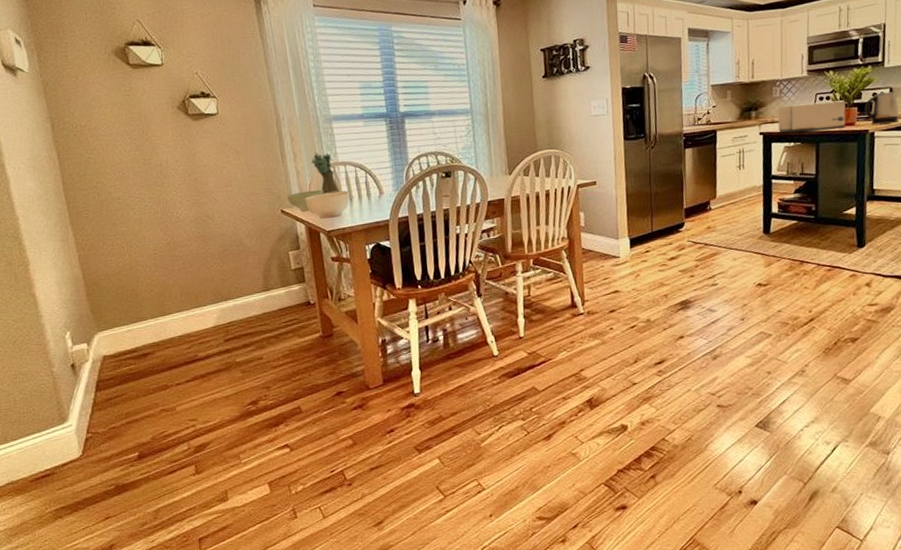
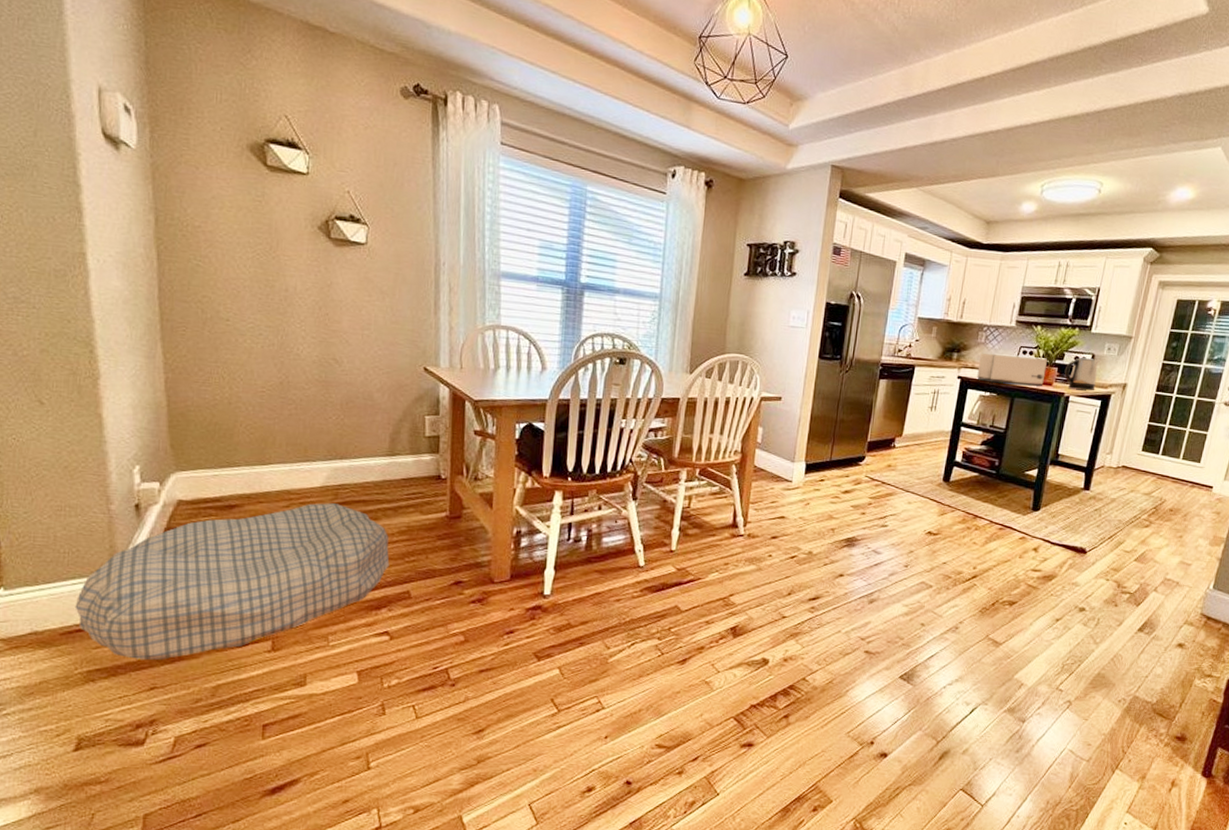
dog bed: none [38,339,280,495] -> present [75,503,390,661]
bowl: present [286,189,323,212] -> none [433,351,477,375]
bowl: present [304,191,350,219] -> none [453,356,507,387]
vase: present [311,151,339,194] -> none [468,308,496,359]

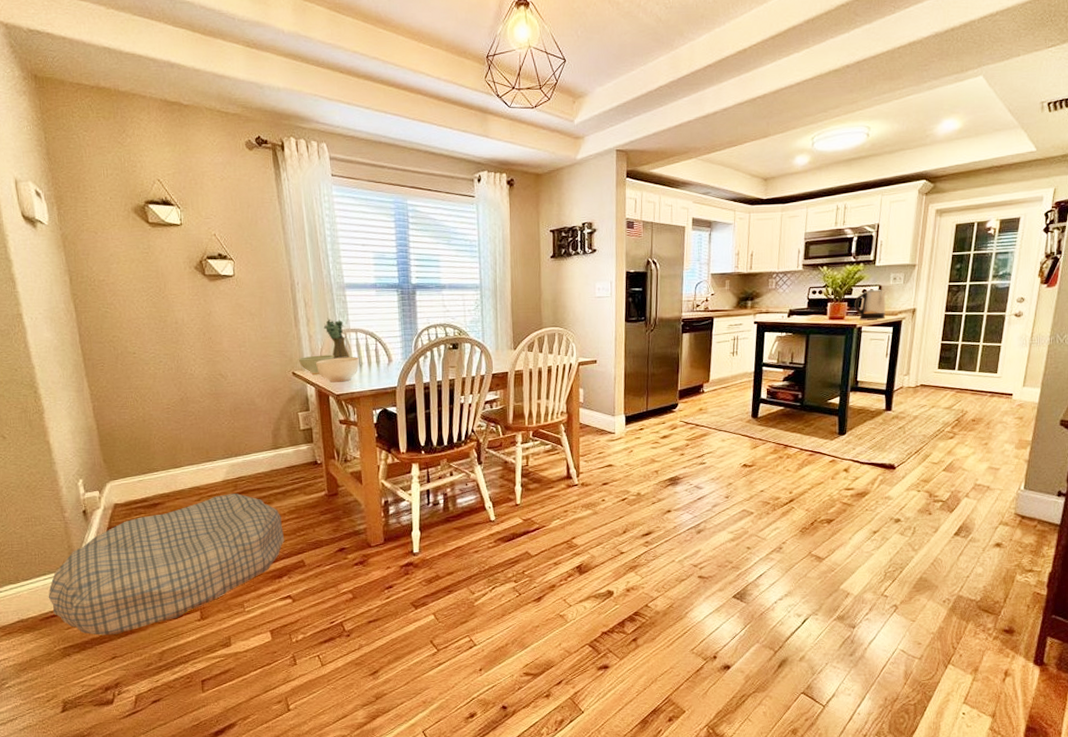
bowl: none [433,351,477,375] -> present [298,354,334,375]
bowl: none [453,356,507,387] -> present [315,357,359,383]
vase: none [468,308,496,359] -> present [323,317,350,359]
toaster: present [977,352,1047,387] -> none [772,295,836,324]

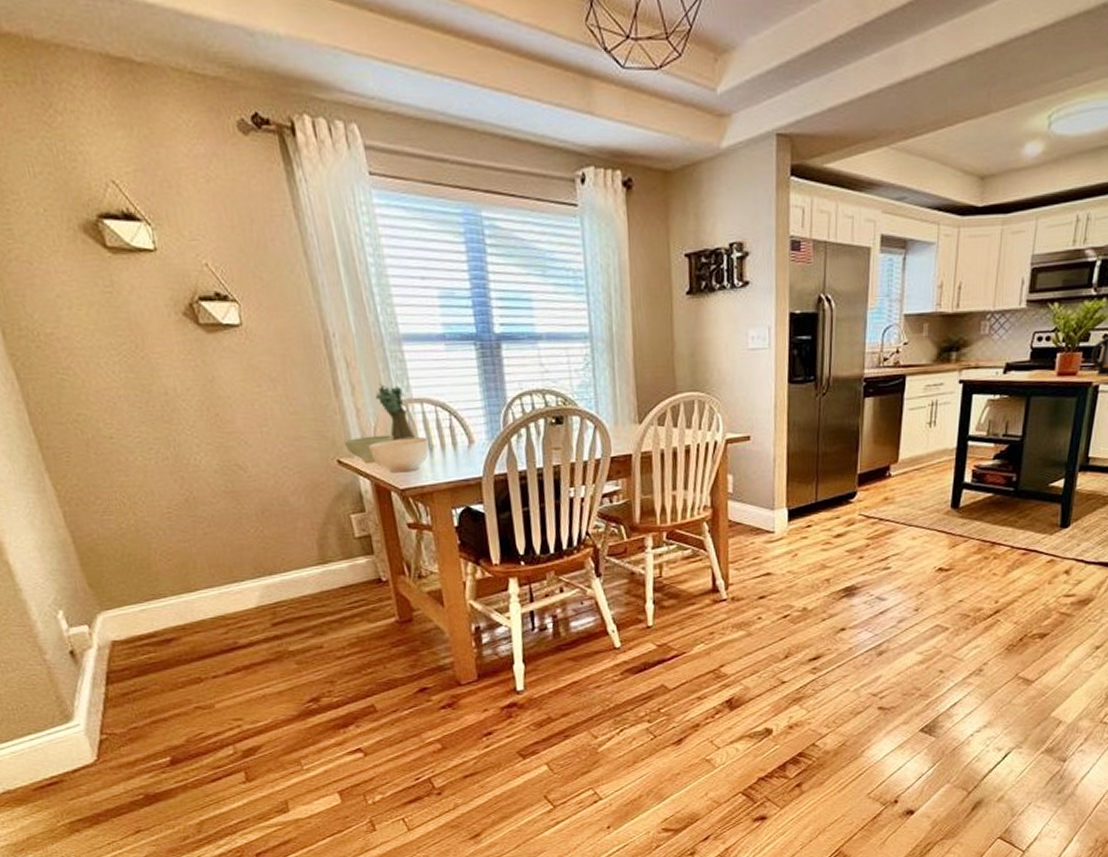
dog bed: present [48,493,285,636] -> none [38,623,348,806]

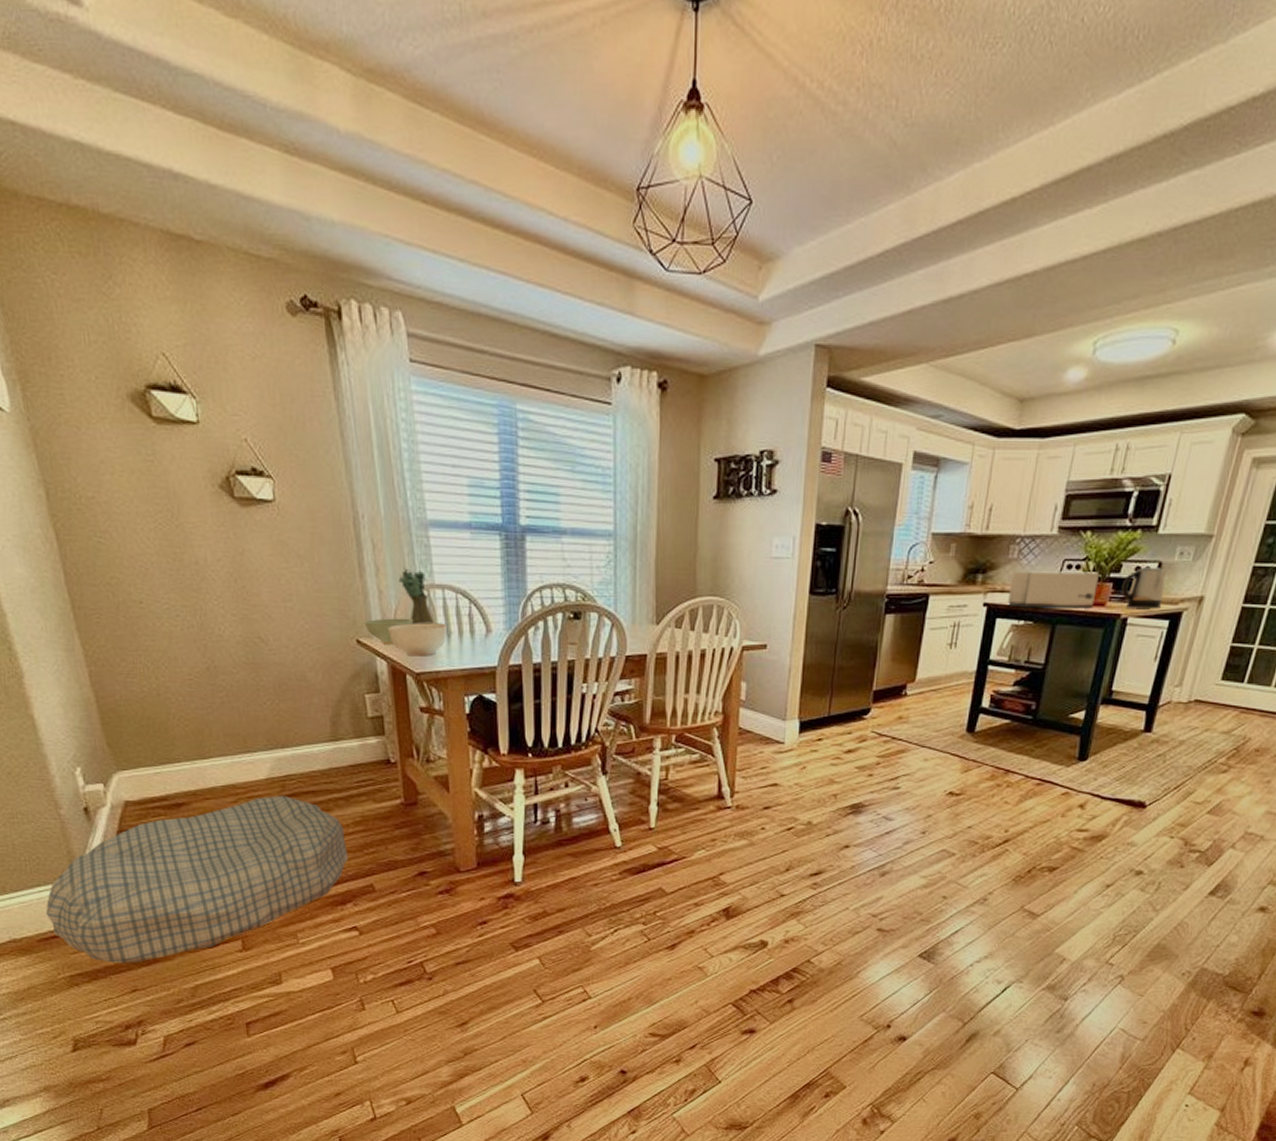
dog bed: none [38,623,348,806] -> present [45,796,349,964]
toaster: none [983,342,1068,383] -> present [1008,571,1099,609]

